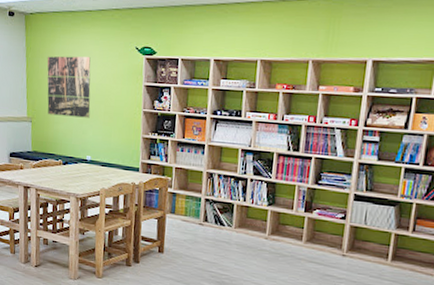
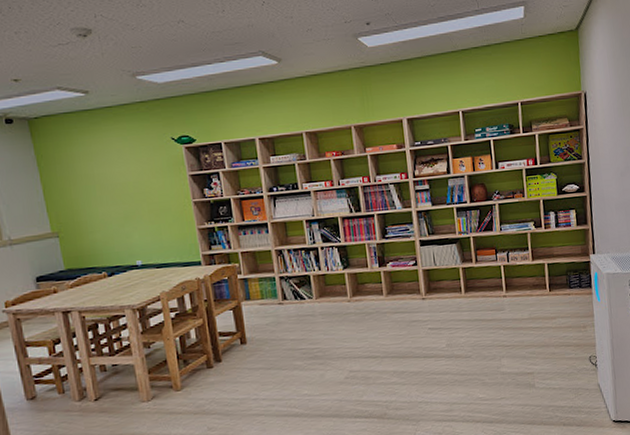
wall art: present [47,56,91,118] -> none [65,154,132,225]

